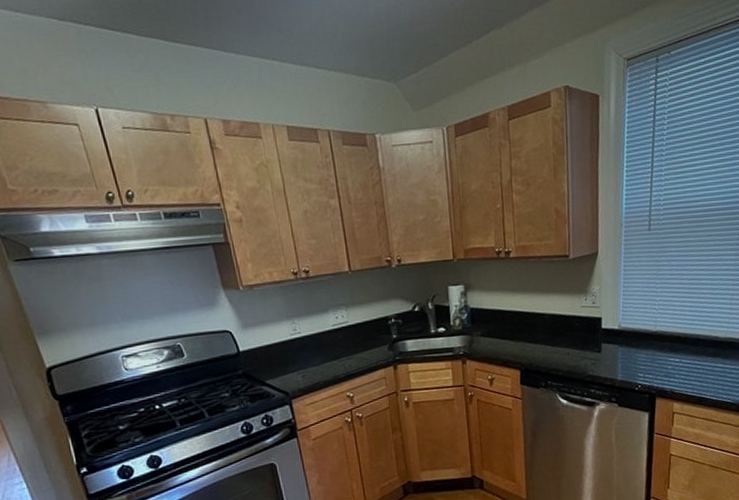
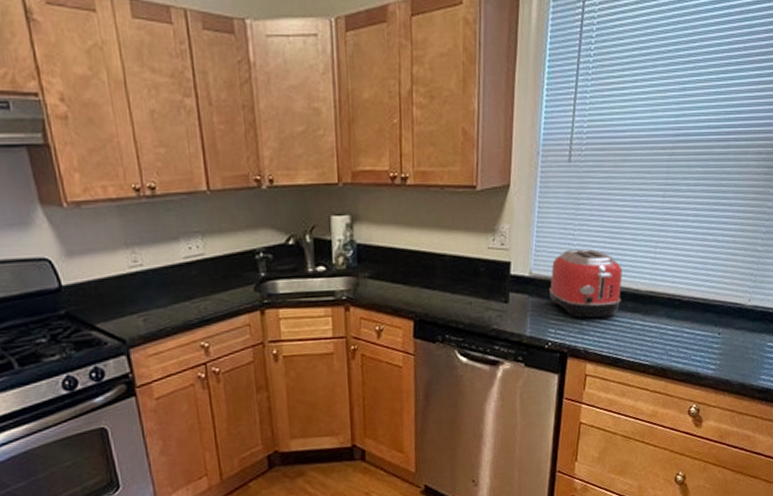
toaster: none [636,303,702,363] -> present [548,249,623,318]

